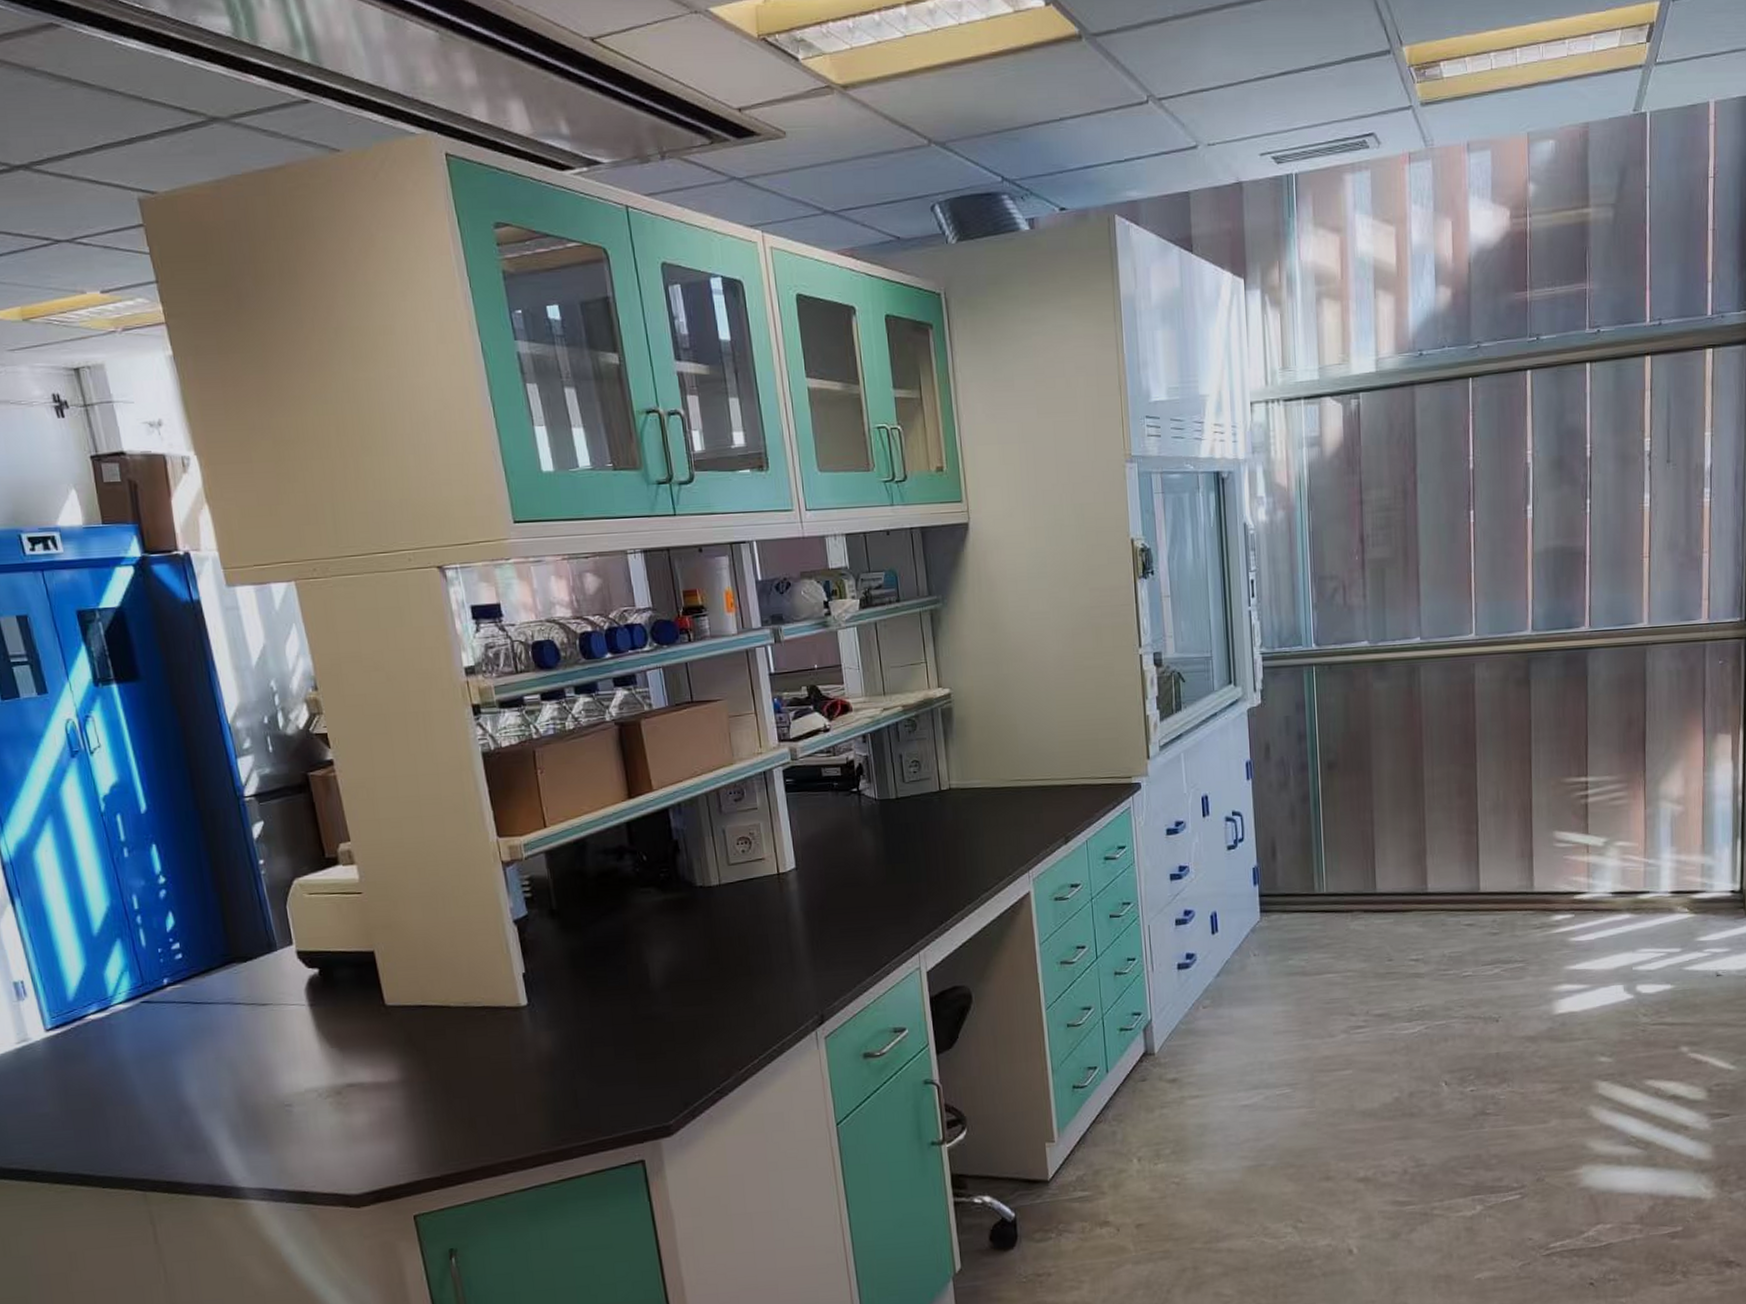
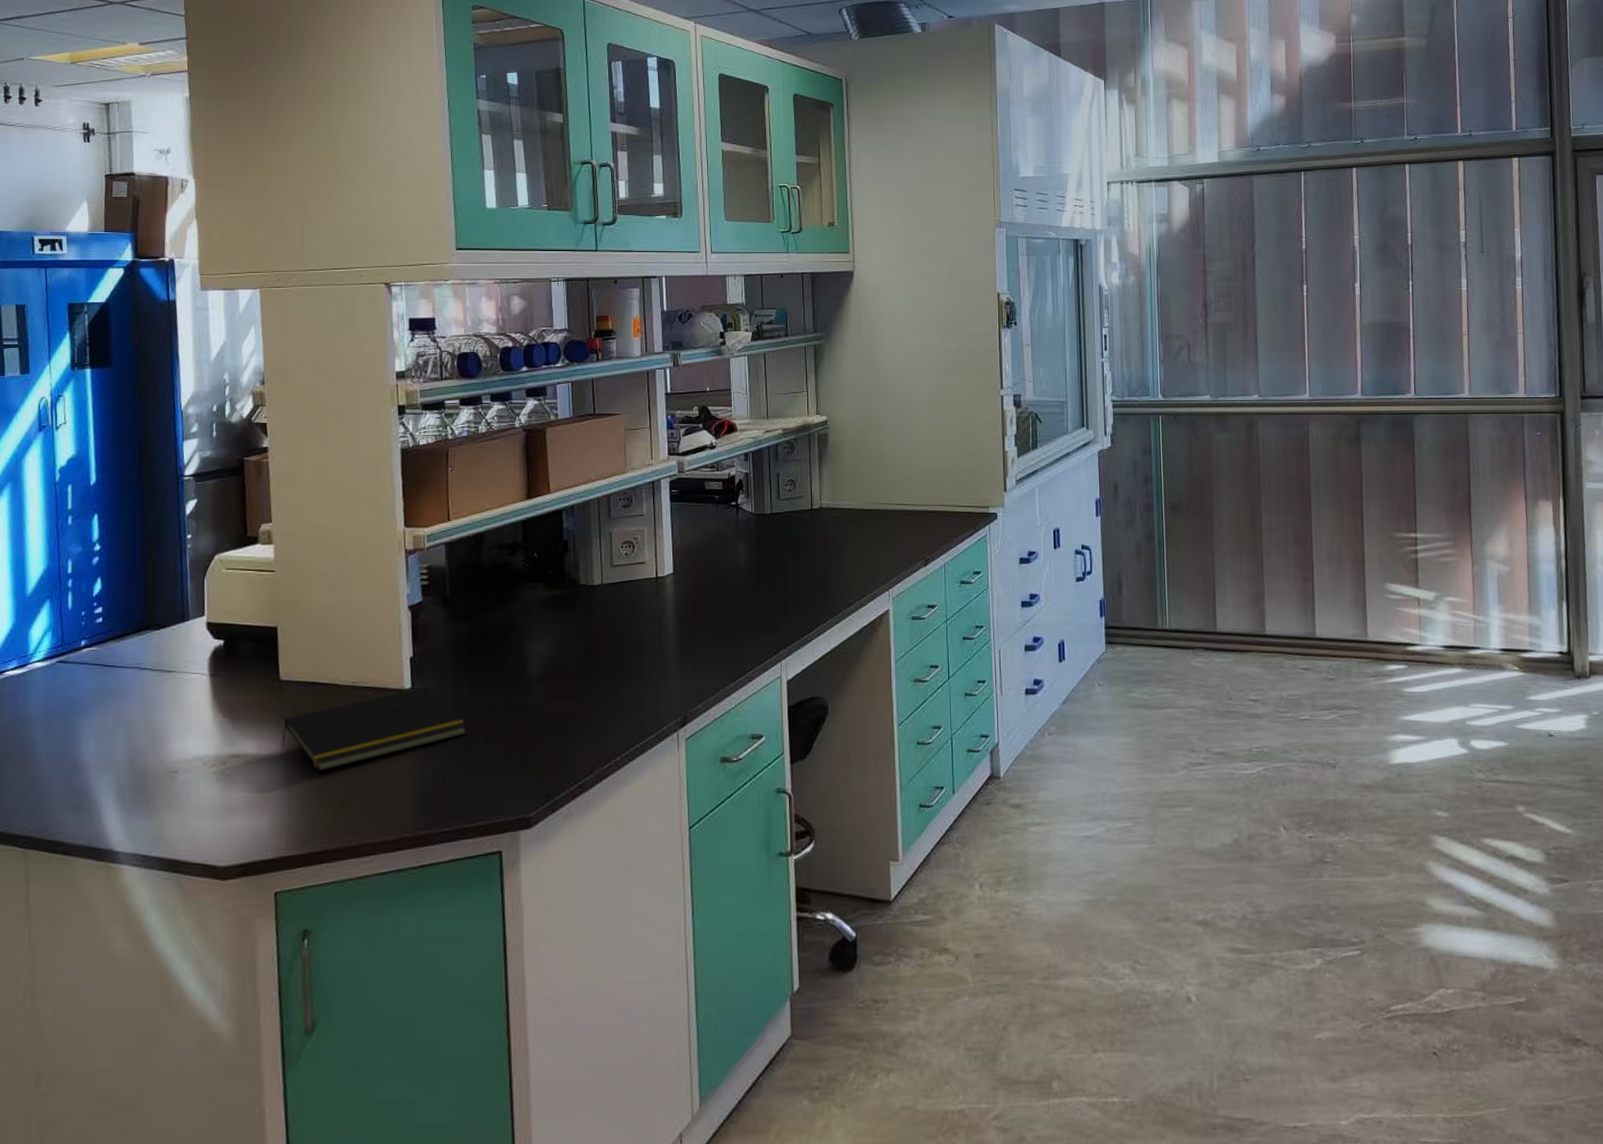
notepad: none [397,1001,593,1095] -> present [281,686,467,772]

